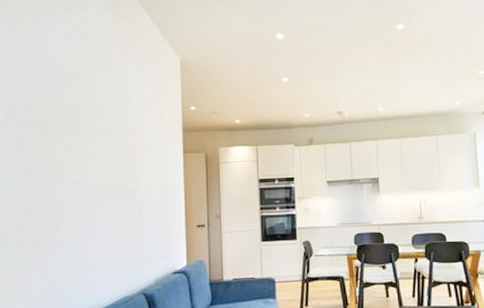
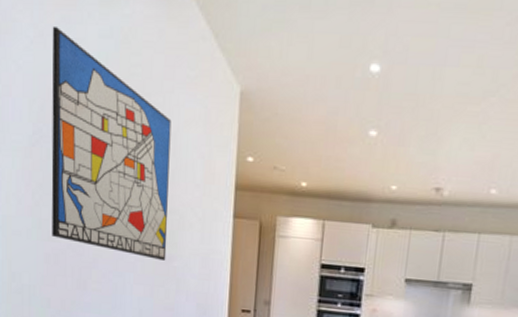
wall art: none [24,30,128,195] -> present [51,25,172,260]

